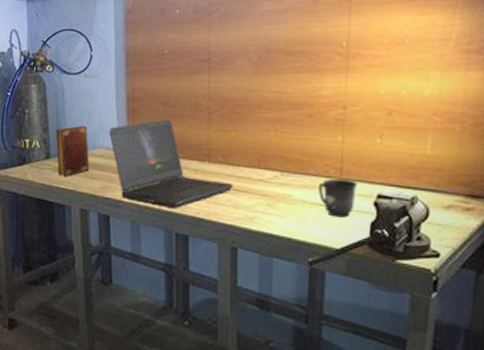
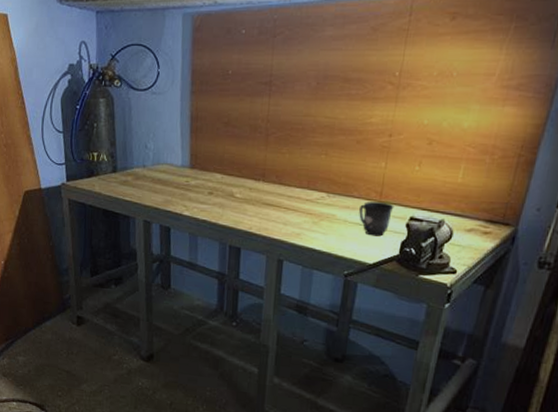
book: present [55,126,90,176] -> none [122,142,154,190]
laptop computer: present [109,119,233,209] -> none [173,139,284,224]

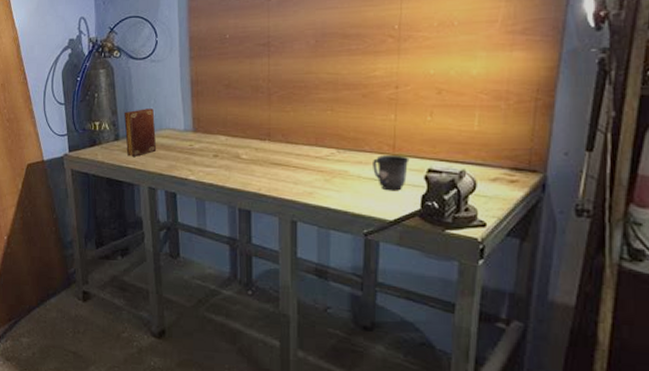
book: none [122,142,154,190] -> present [123,108,157,157]

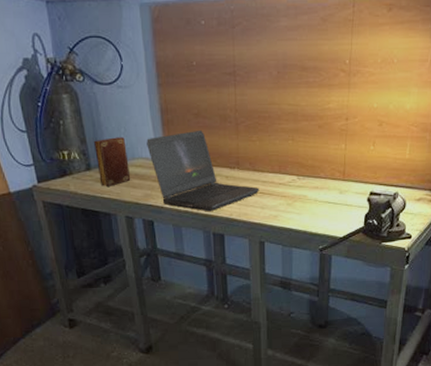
laptop computer: none [175,100,293,186] -> present [146,129,260,212]
mug: present [373,154,410,191] -> none [327,180,356,212]

